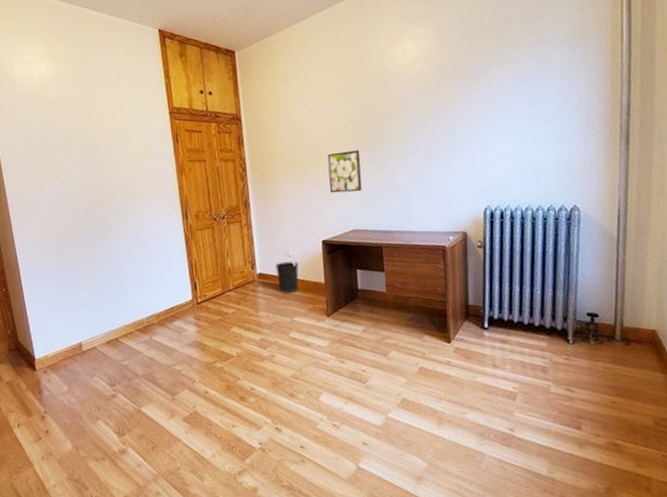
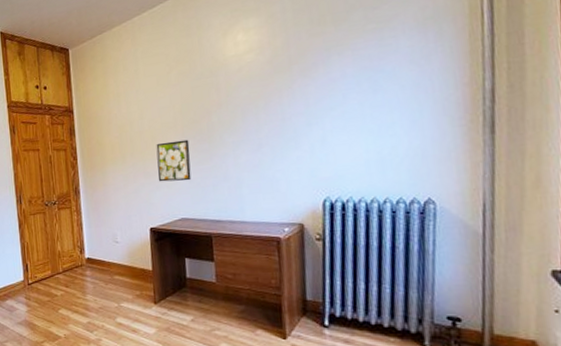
wastebasket: present [275,261,299,293] -> none [103,247,127,278]

